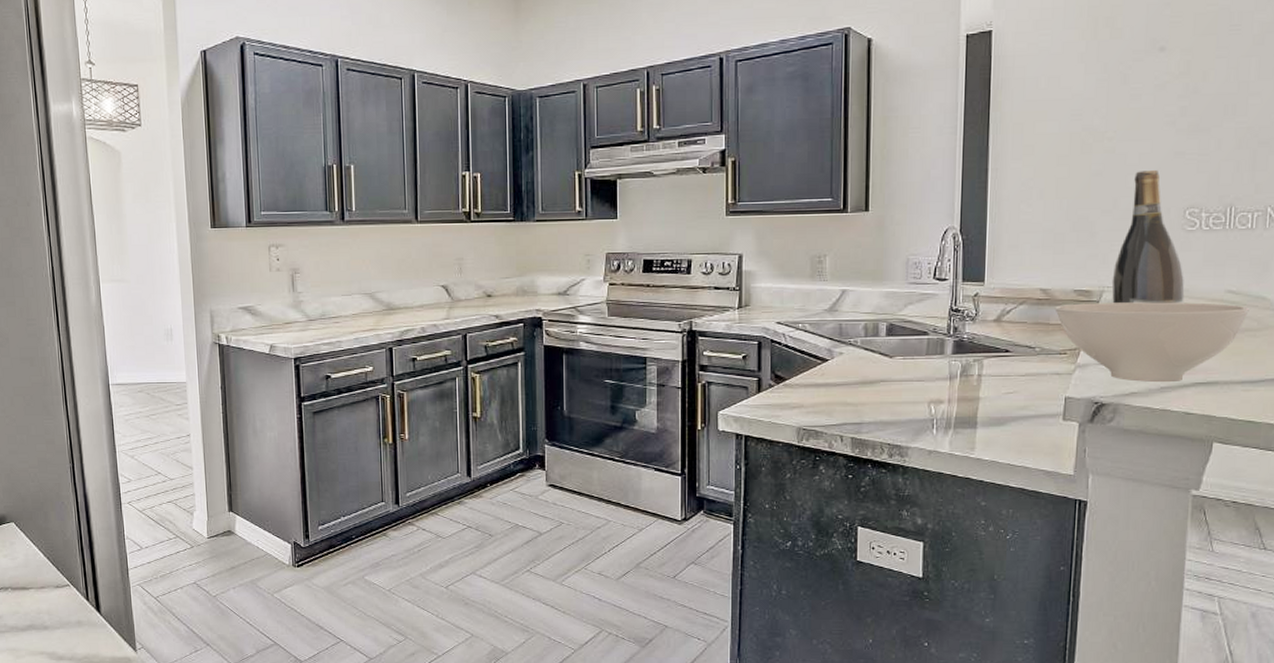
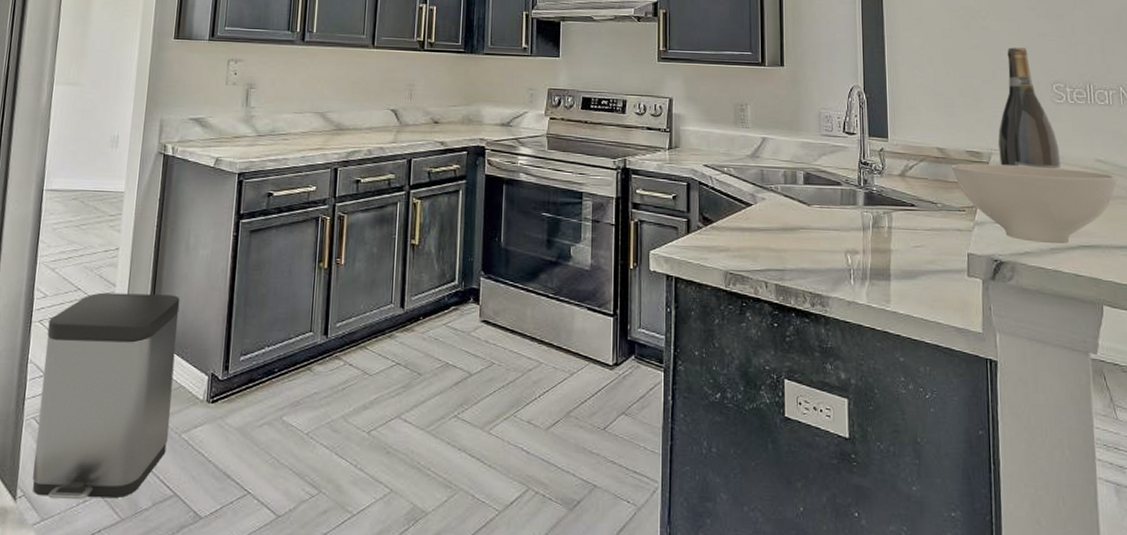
pedal bin: none [137,475,263,650] -> present [33,292,180,500]

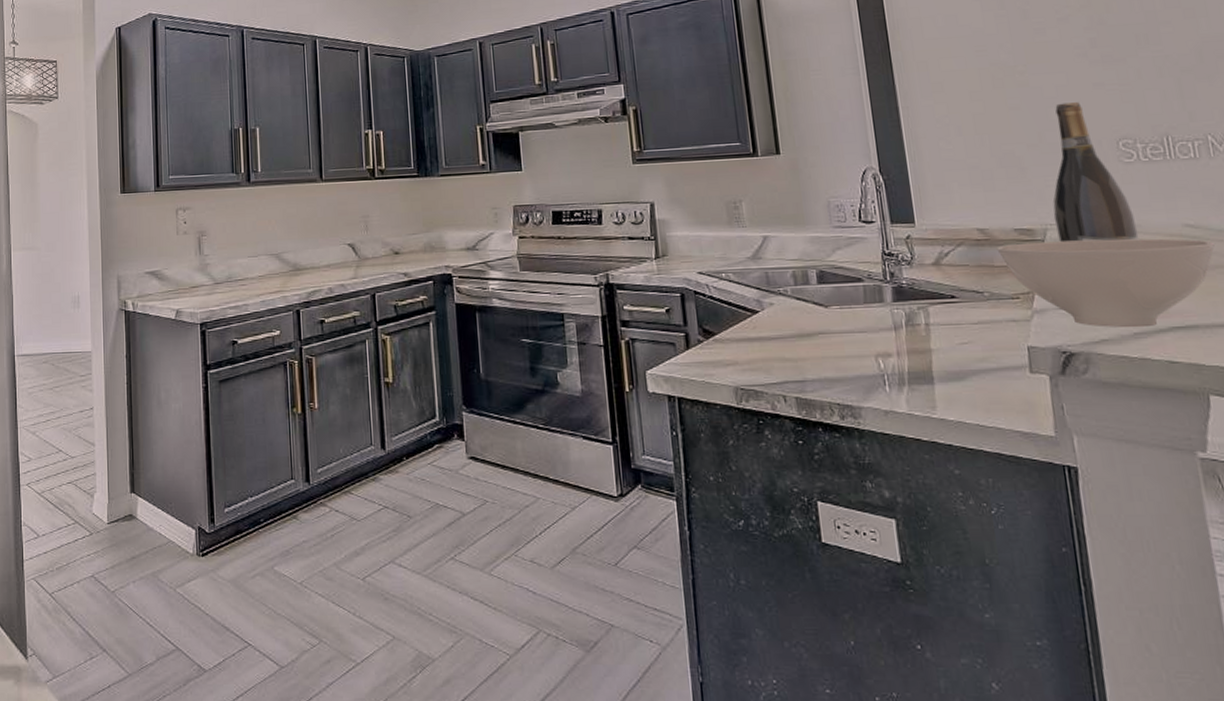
pedal bin: present [33,292,180,500] -> none [36,451,164,657]

